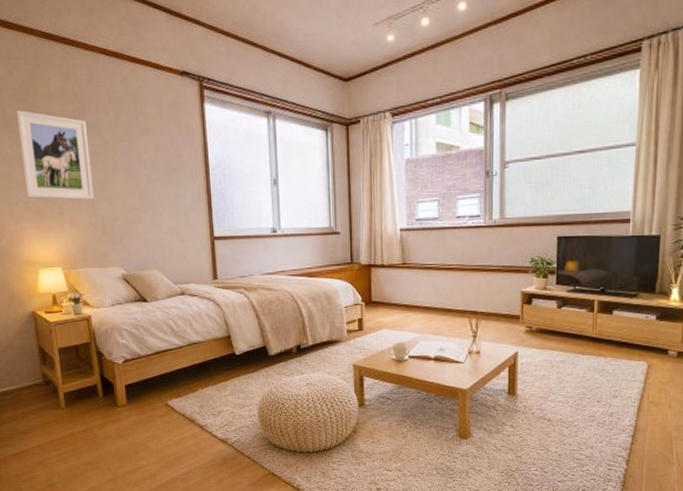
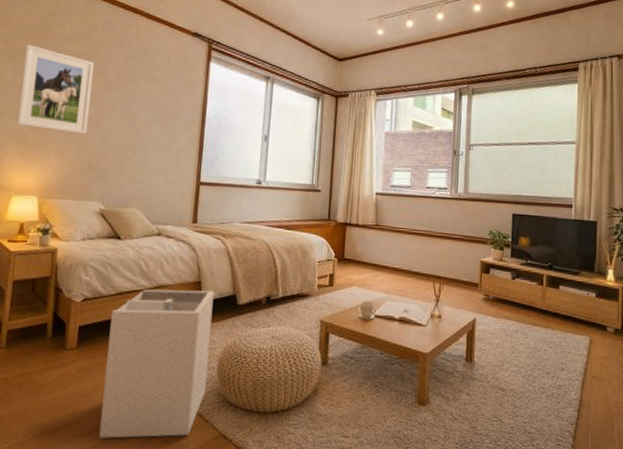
laundry hamper: none [152,344,250,480] -> present [99,289,214,439]

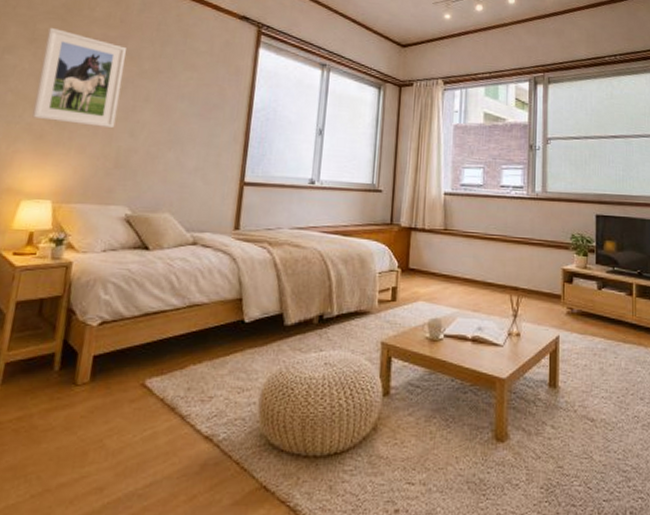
laundry hamper: present [99,289,214,439] -> none [111,308,258,496]

